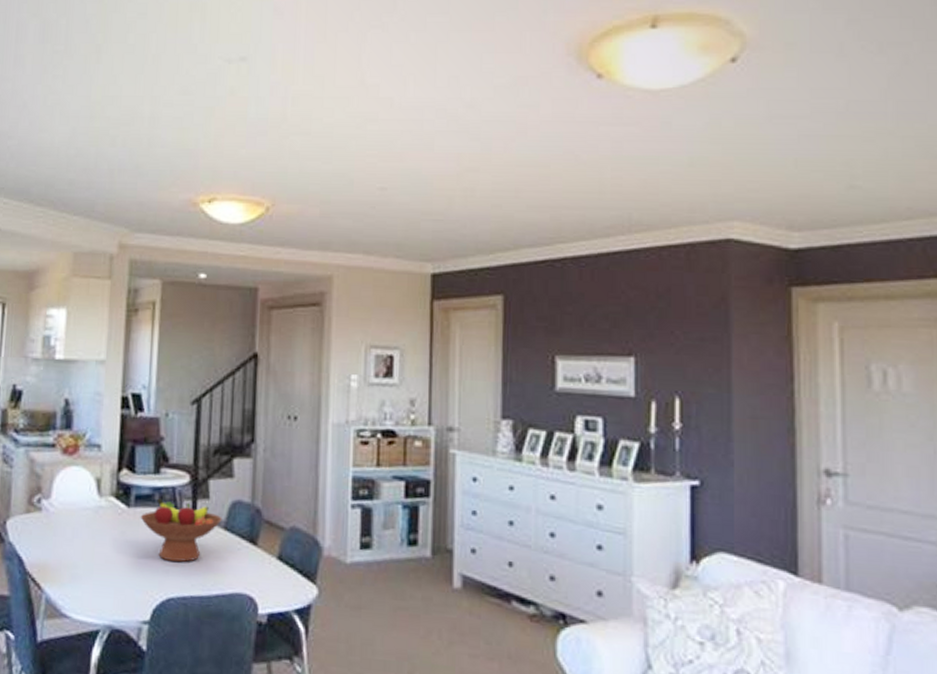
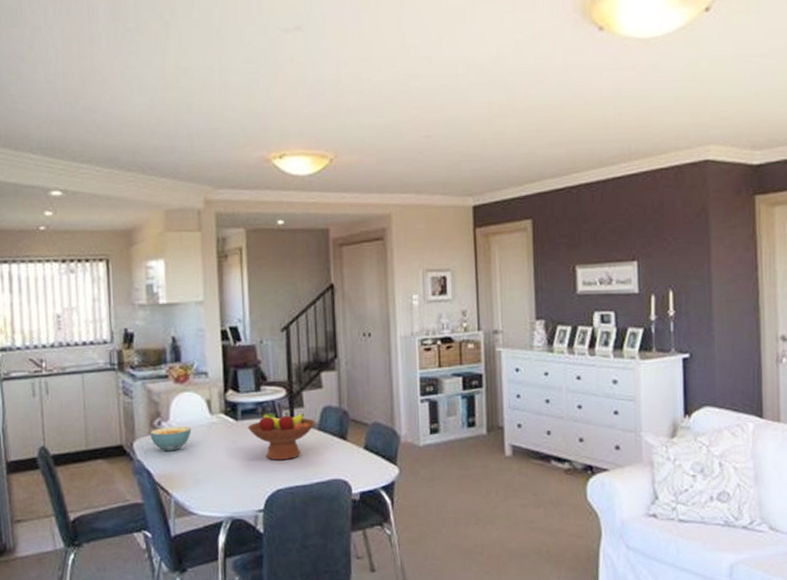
cereal bowl: none [26,505,76,537] -> present [150,426,192,452]

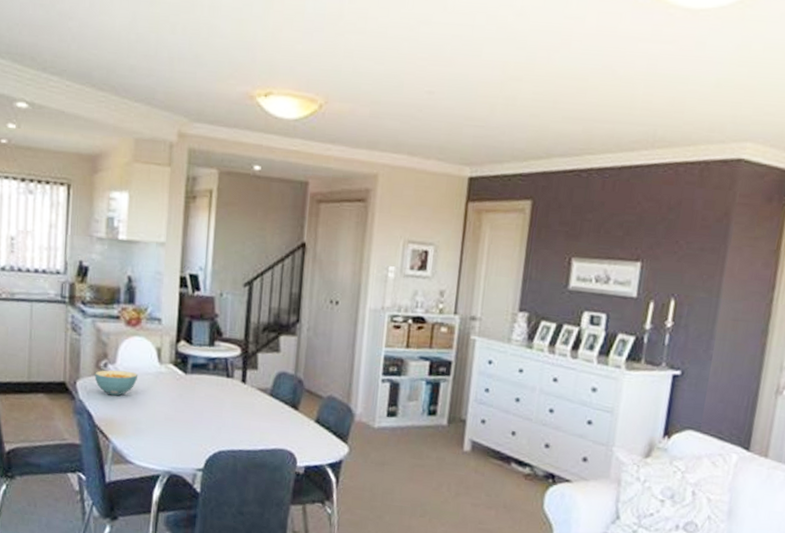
fruit bowl: present [247,411,316,461] -> none [196,367,269,422]

